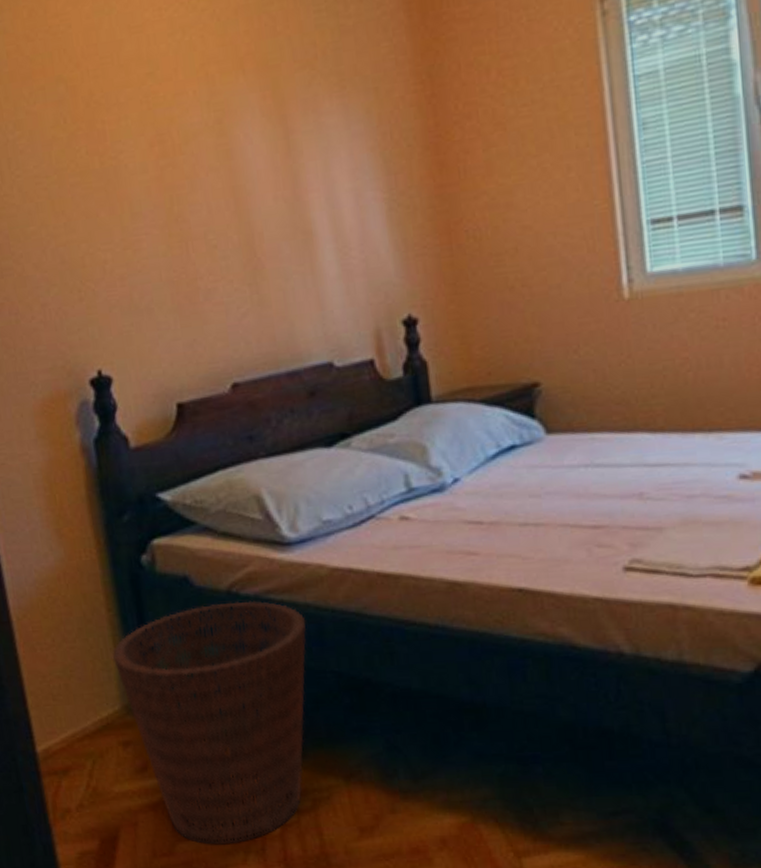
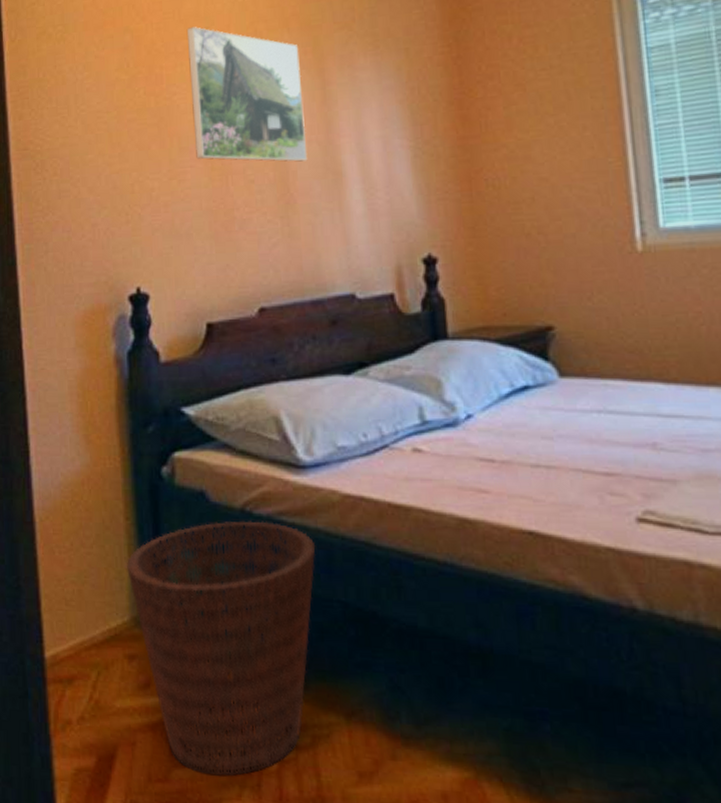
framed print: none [128,72,274,225] -> present [186,27,308,162]

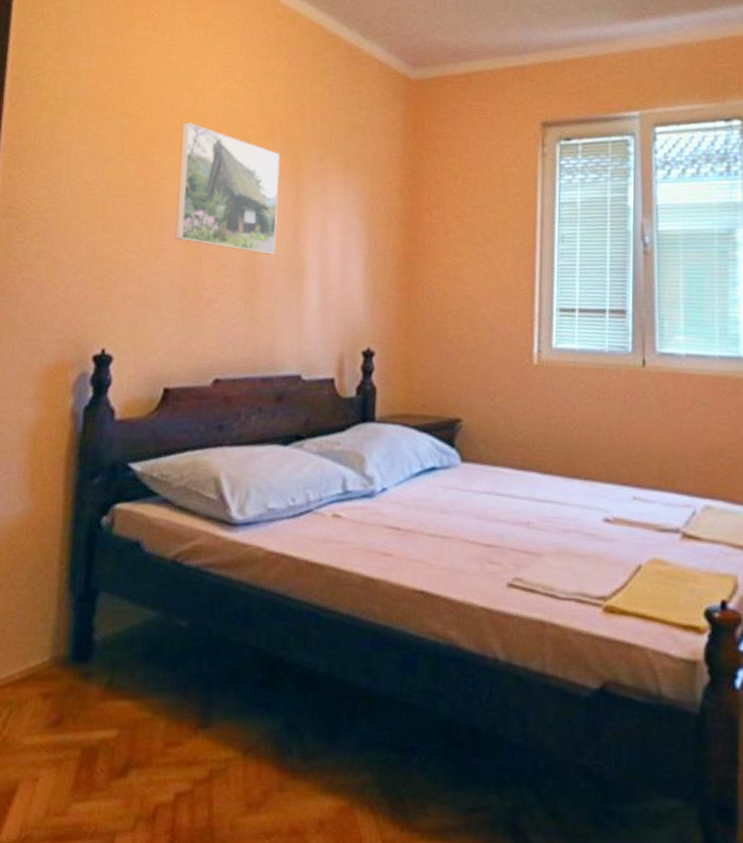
basket: present [126,520,316,777] -> none [53,570,237,810]

